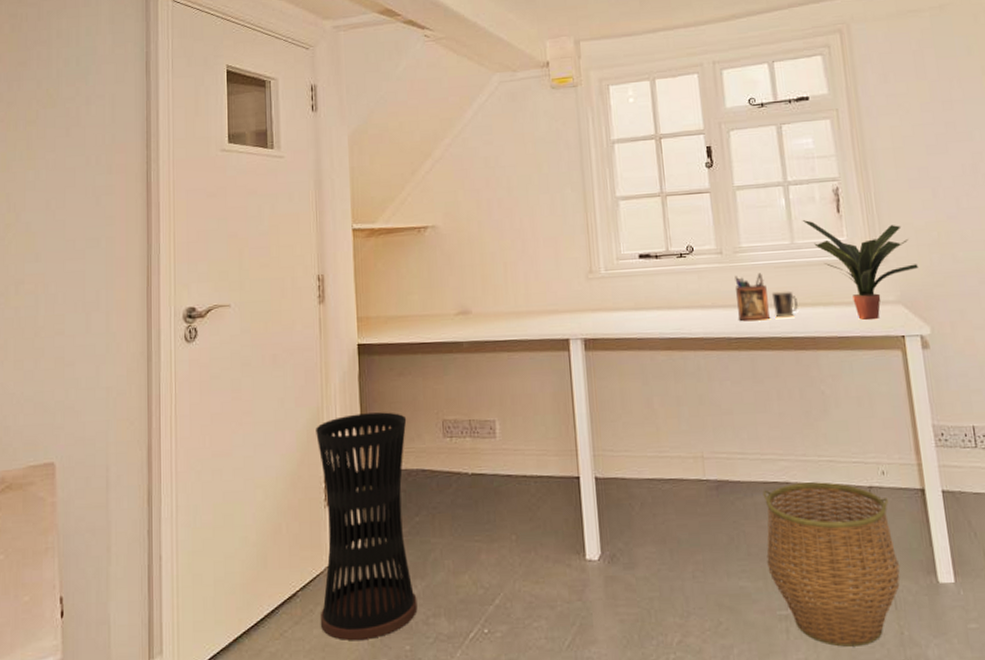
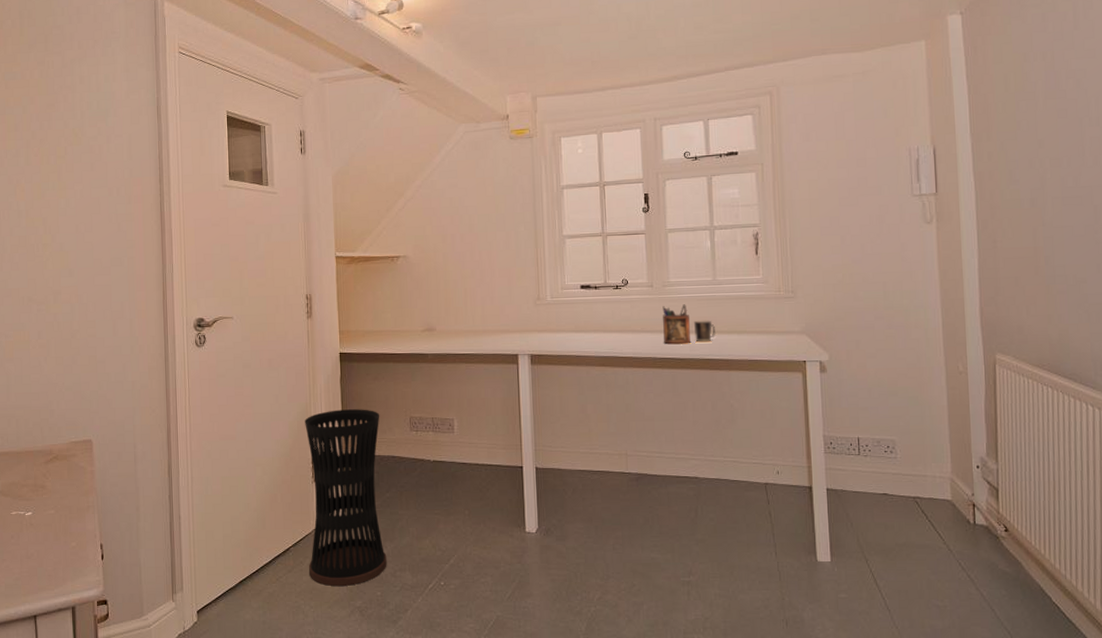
basket: present [763,482,900,647] -> none [675,478,786,607]
potted plant: present [802,220,918,321] -> none [724,260,823,347]

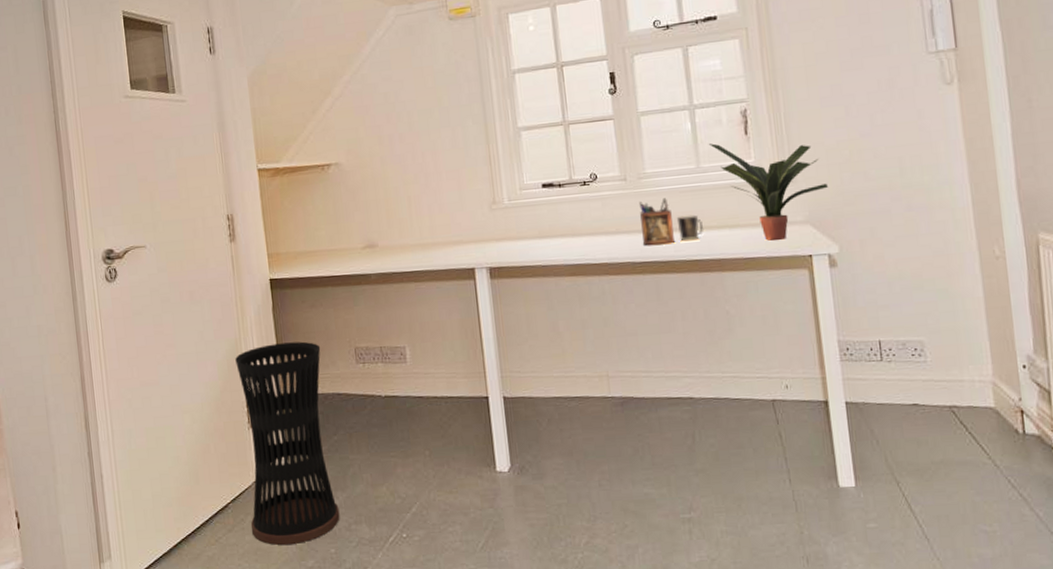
potted plant: none [724,260,823,347] -> present [708,143,828,241]

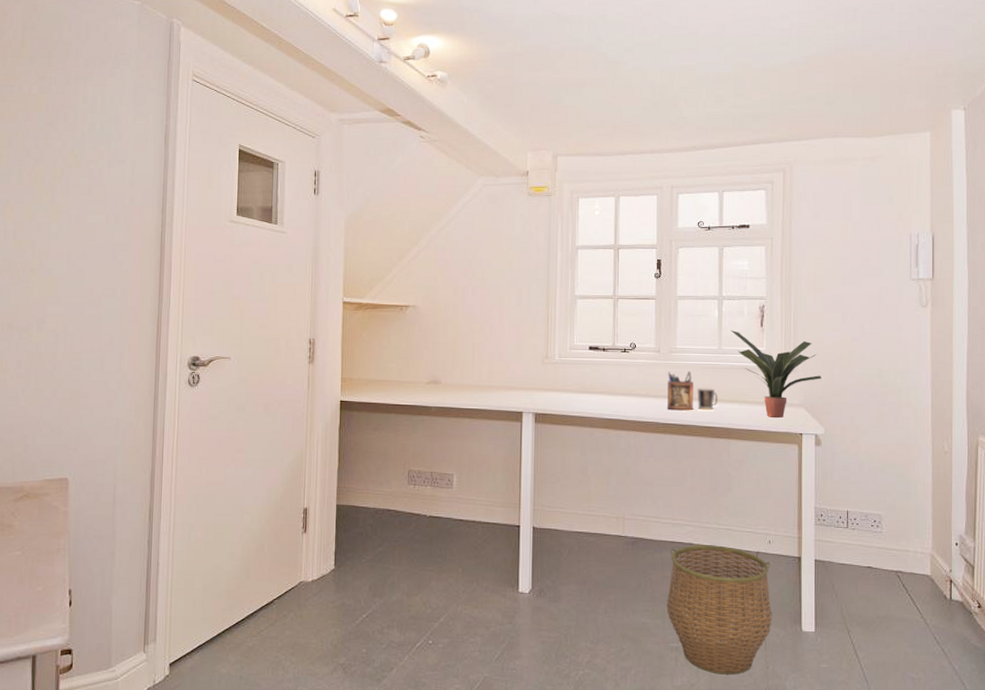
umbrella stand: present [235,341,340,545] -> none [292,459,378,642]
basket: none [667,396,802,546] -> present [667,545,773,675]

